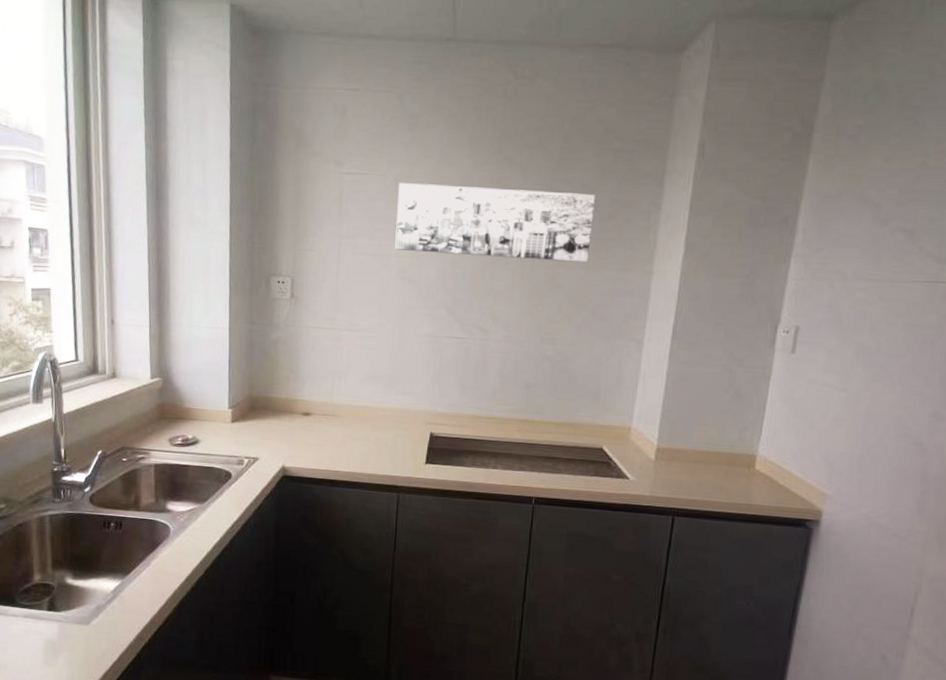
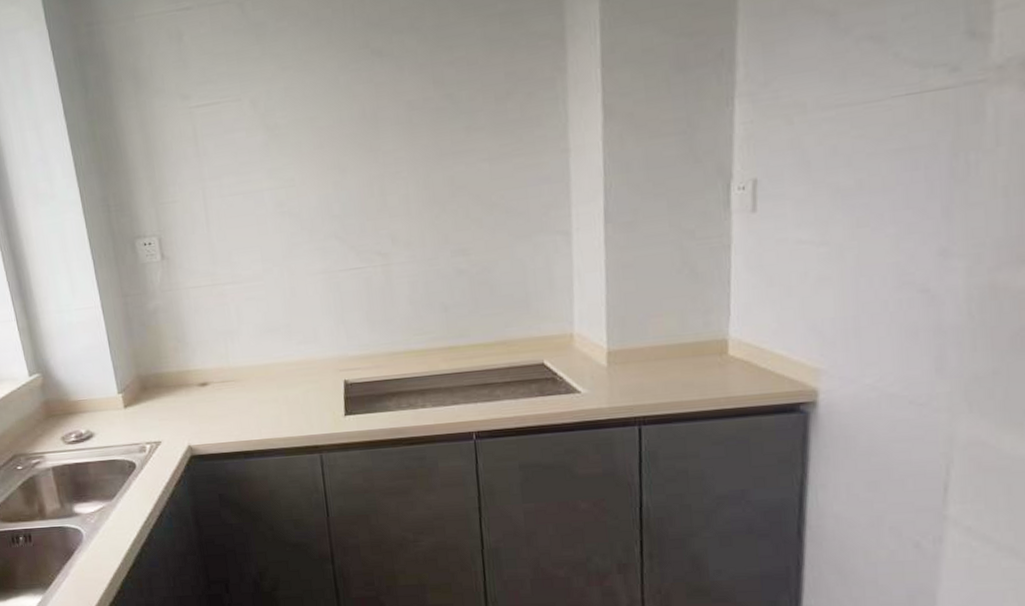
wall art: present [395,182,595,263] -> none [257,72,491,183]

